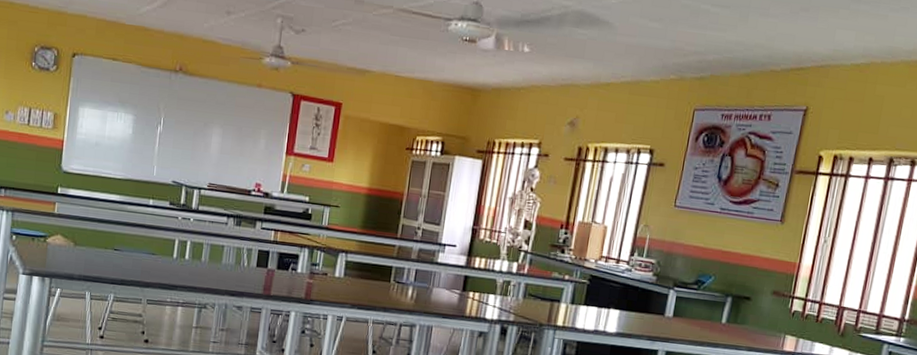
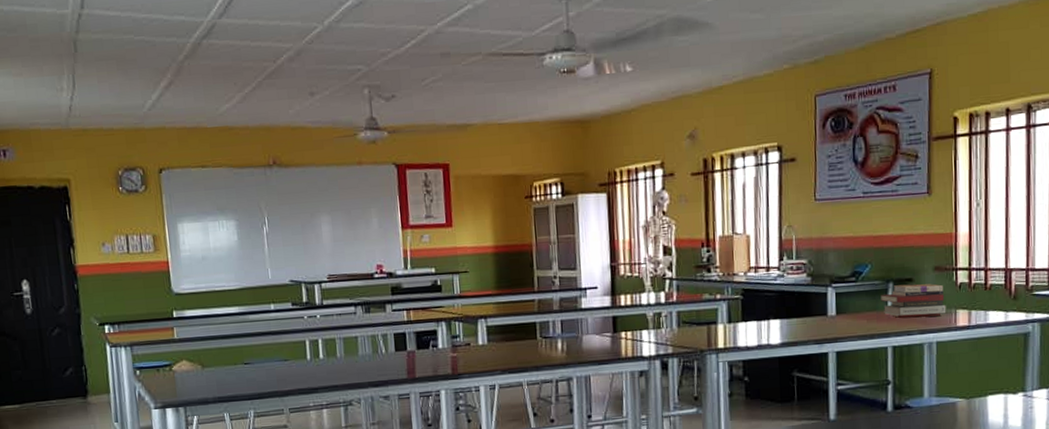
books: none [717,300,778,338] -> present [881,283,946,318]

